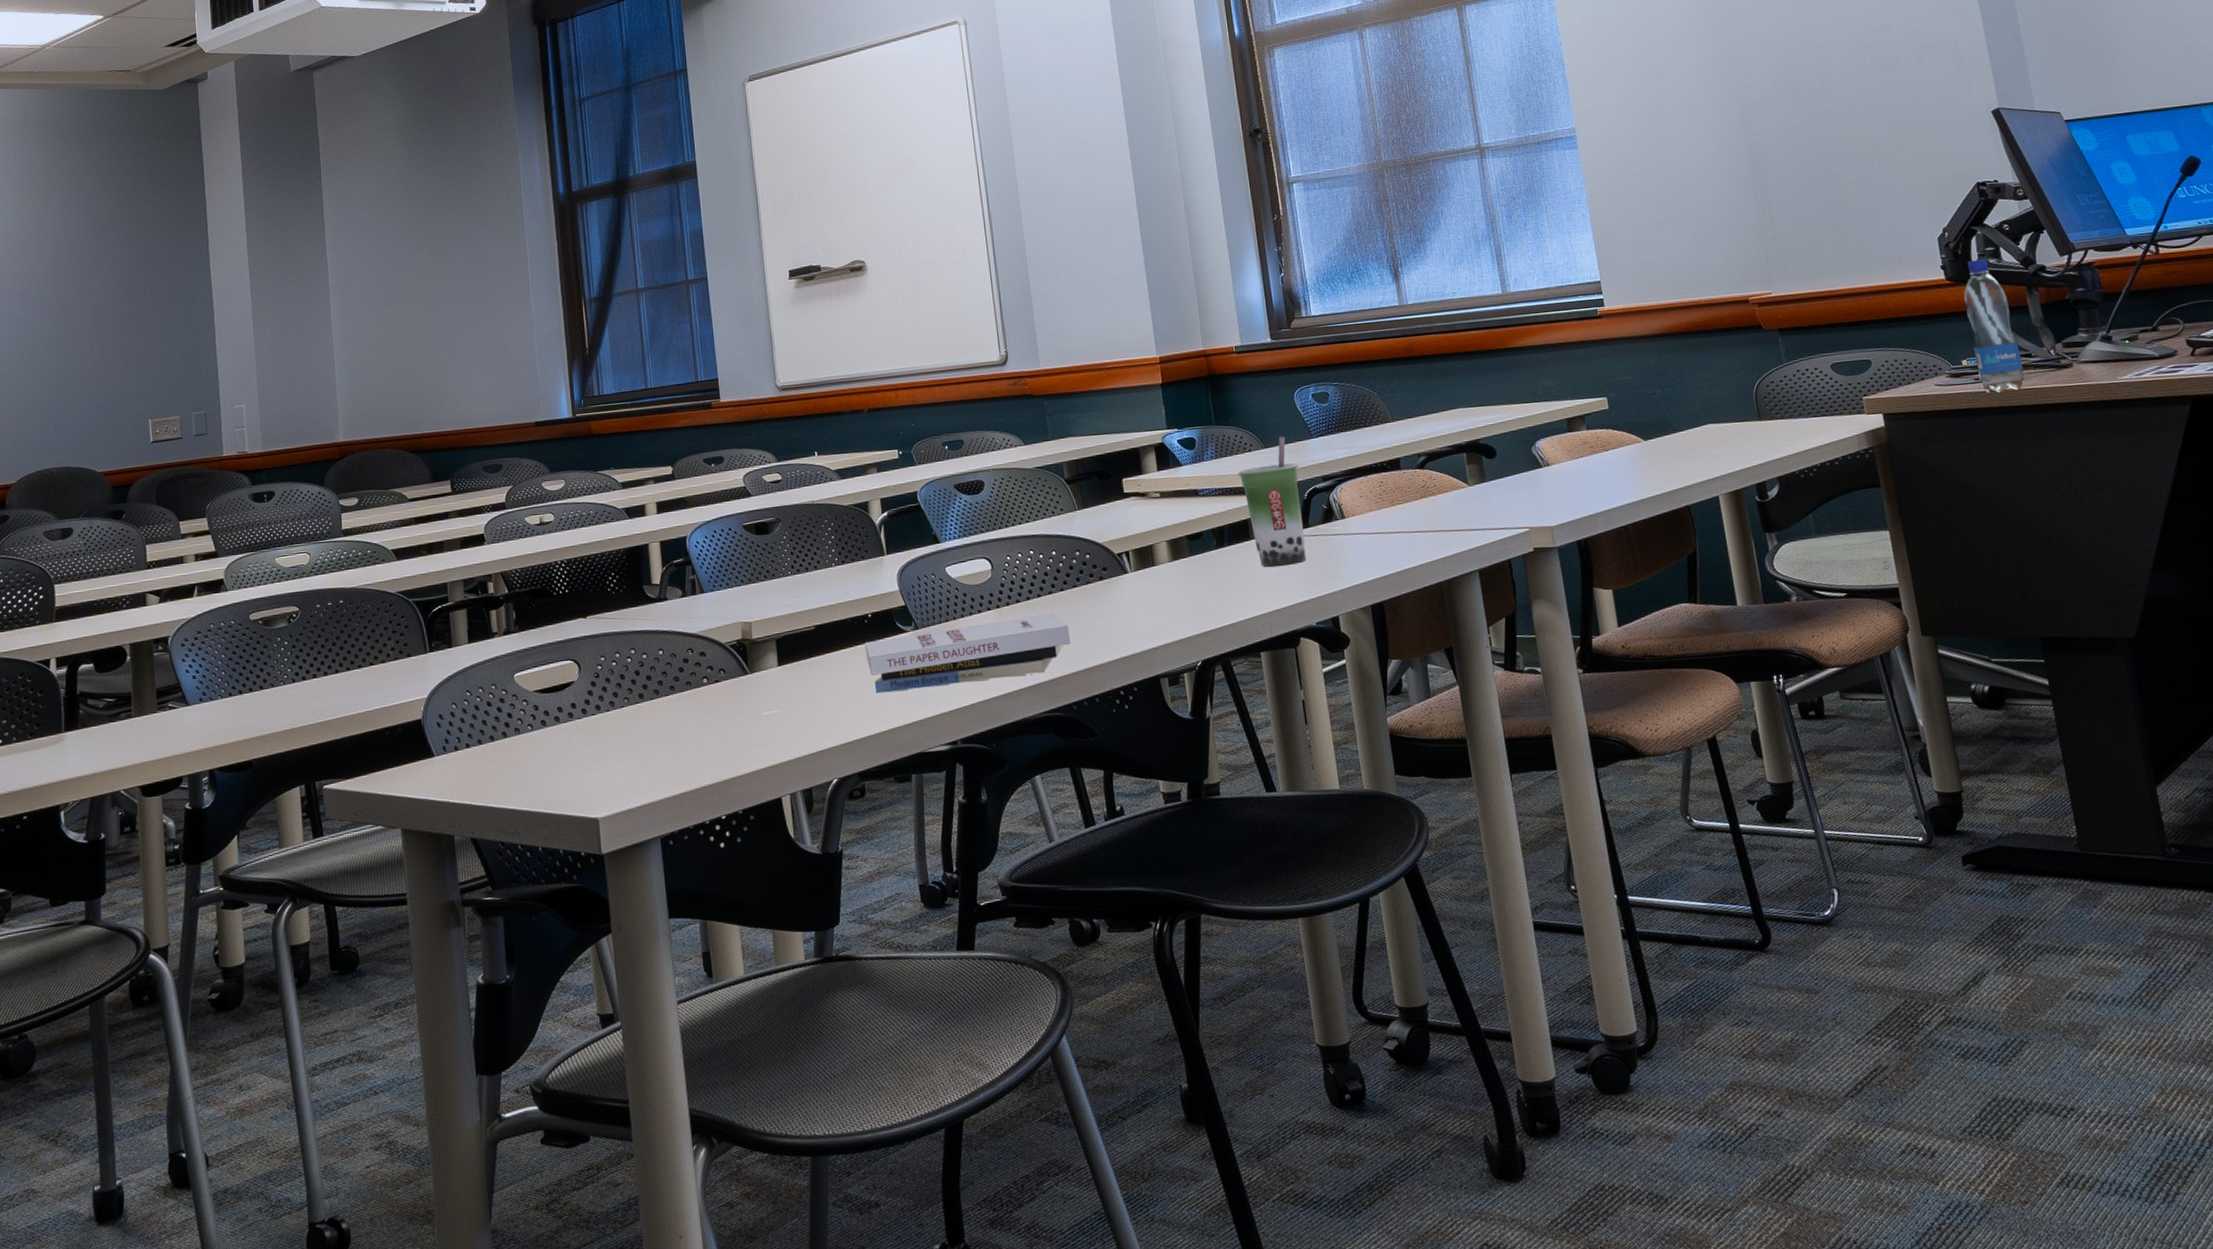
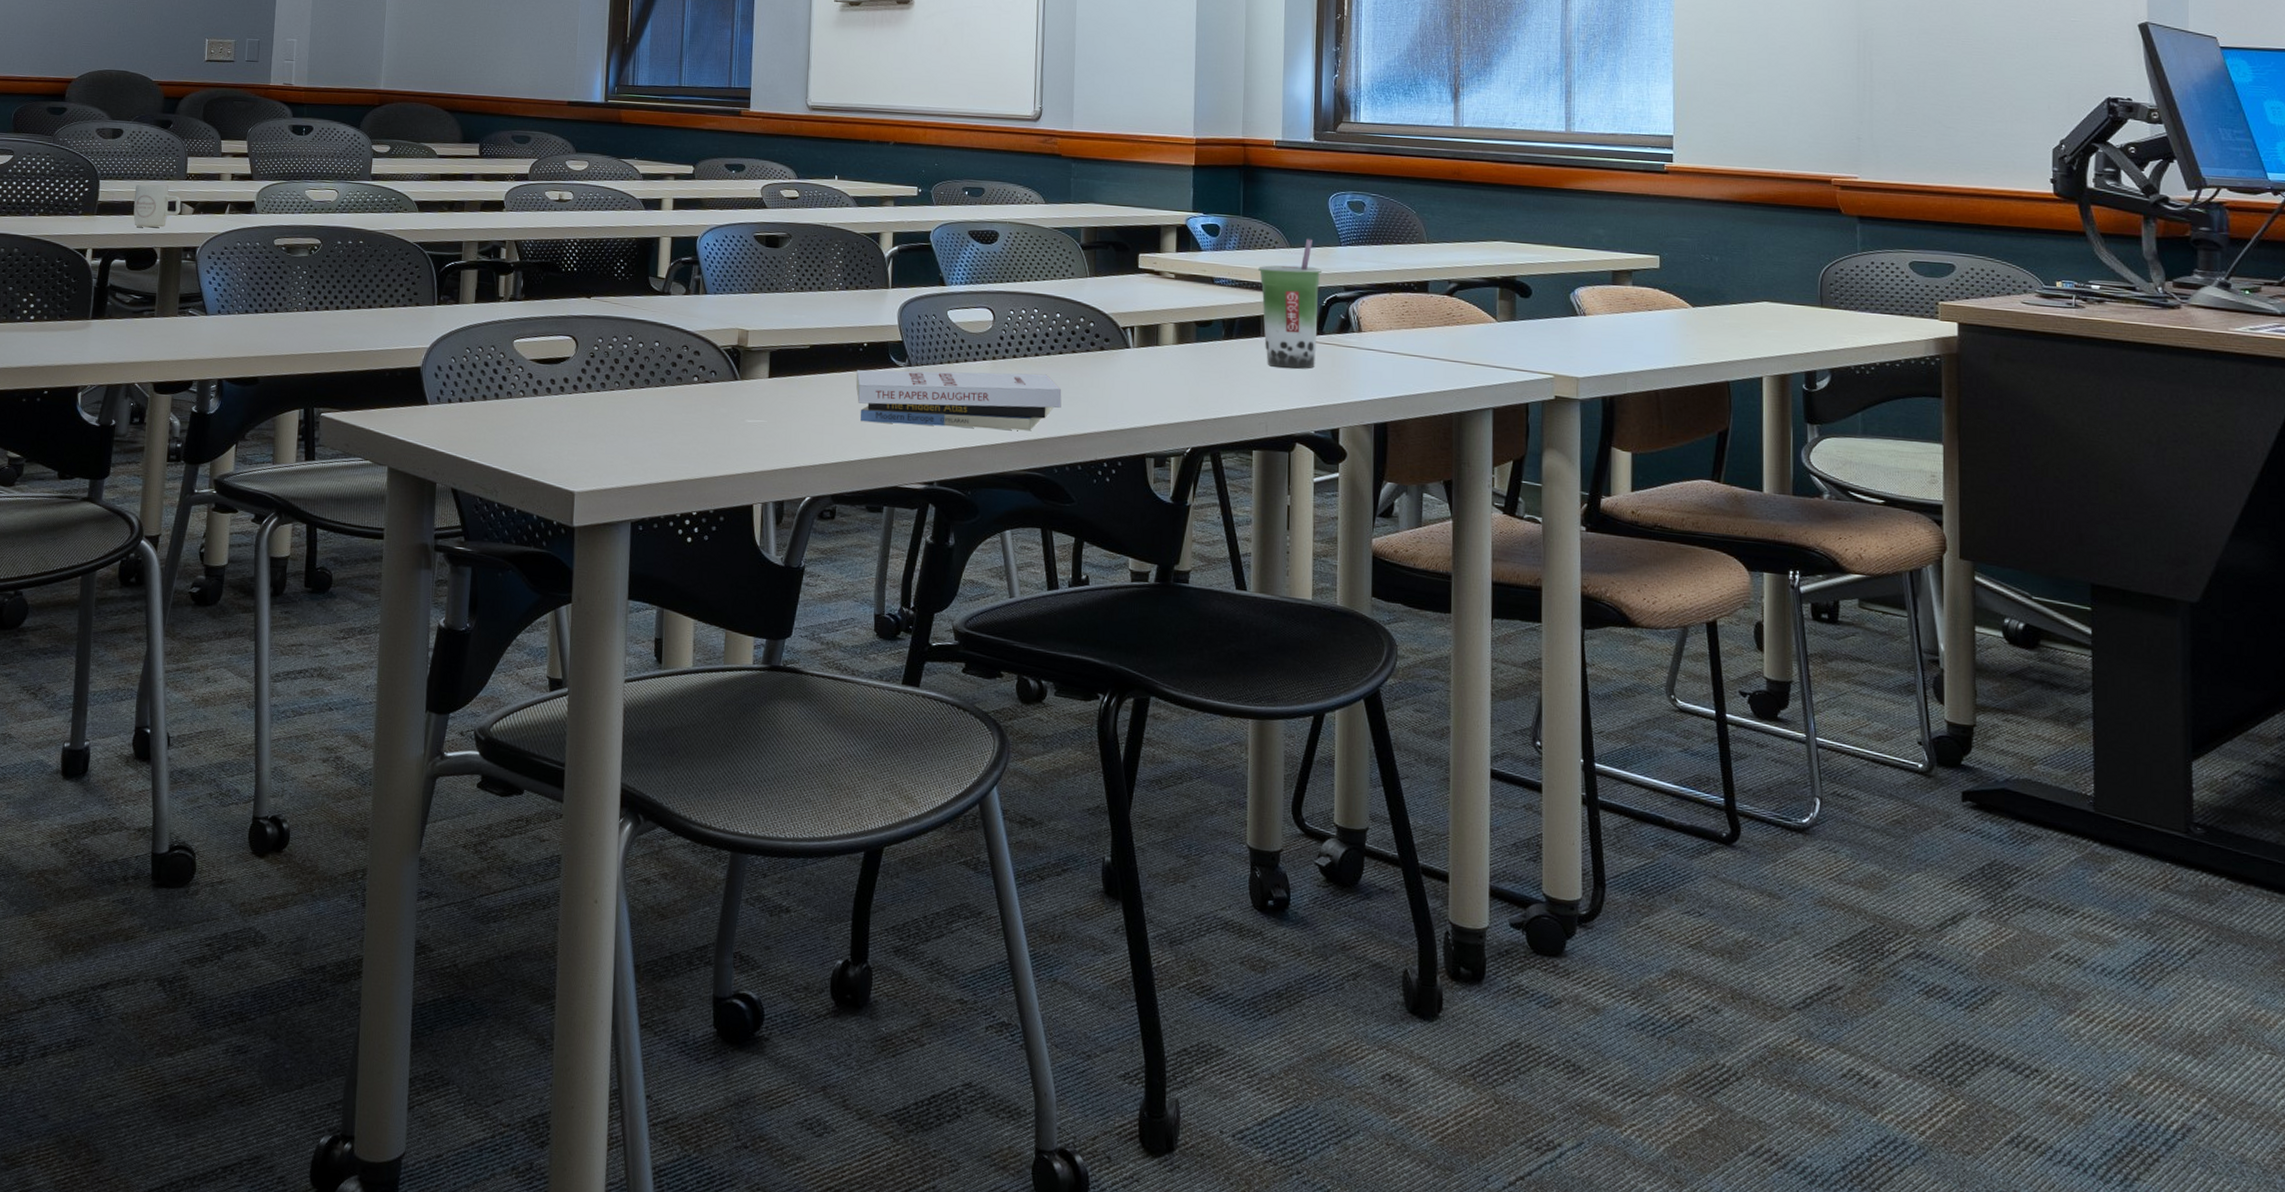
mug: none [93,578,146,627] -> present [133,184,181,228]
bottle: present [1963,258,2025,394] -> none [2070,178,2125,323]

